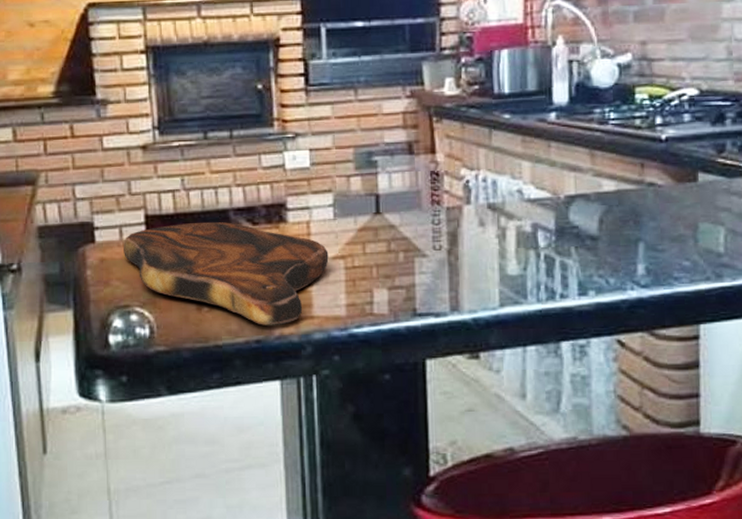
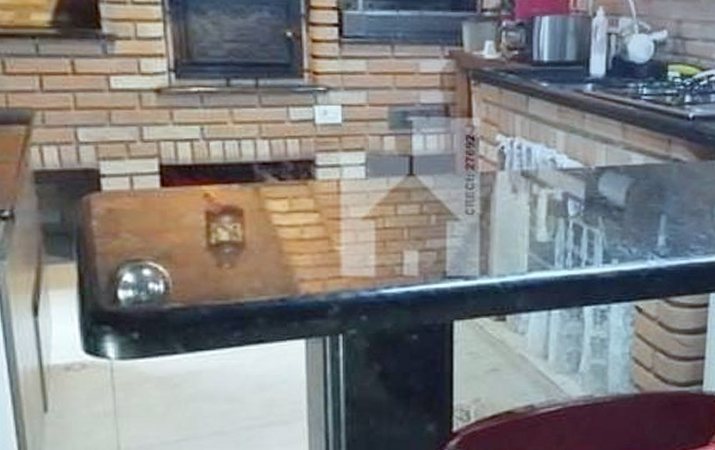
cutting board: present [123,221,329,327] -> none [135,174,359,285]

